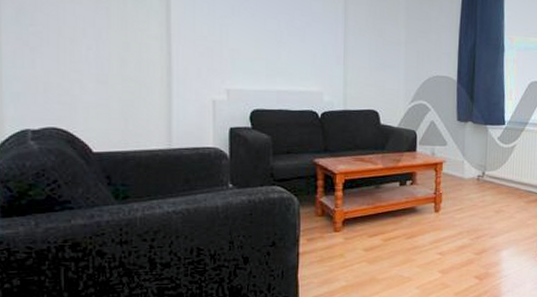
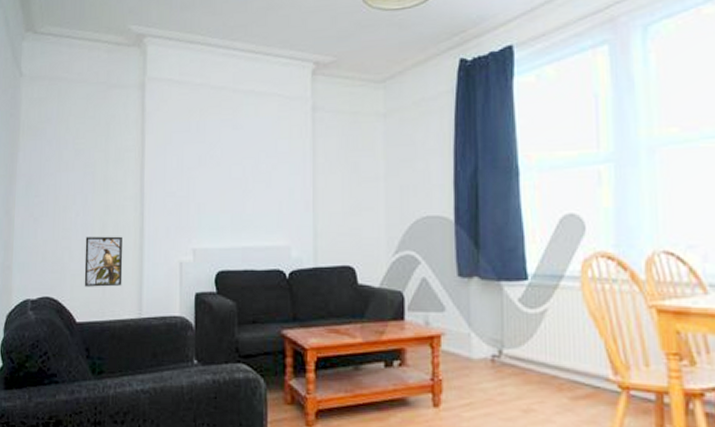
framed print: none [101,70,148,120] -> present [84,236,123,287]

